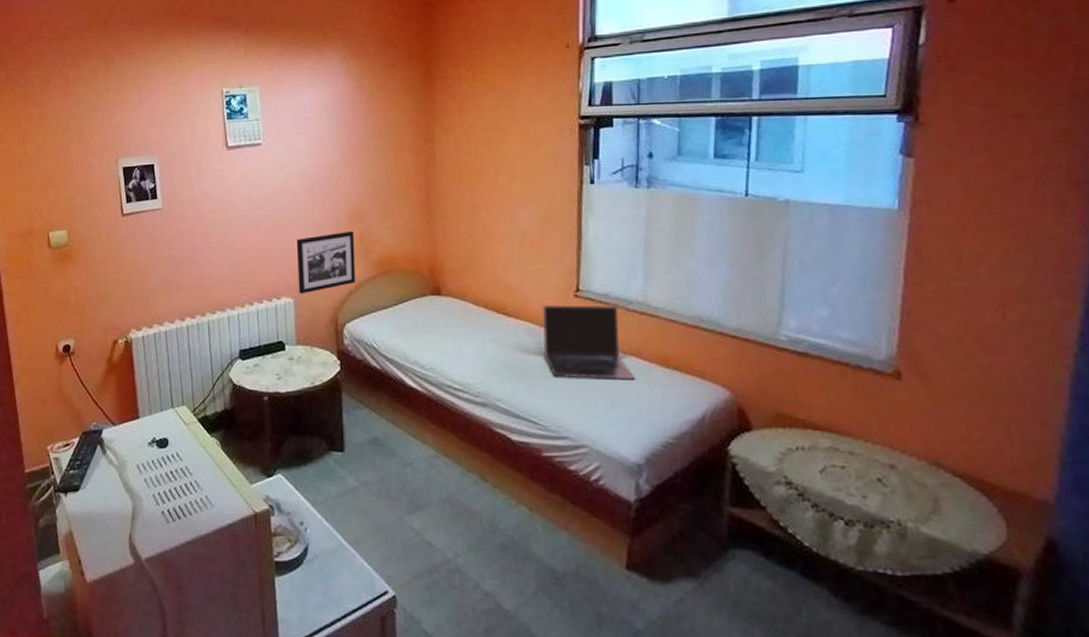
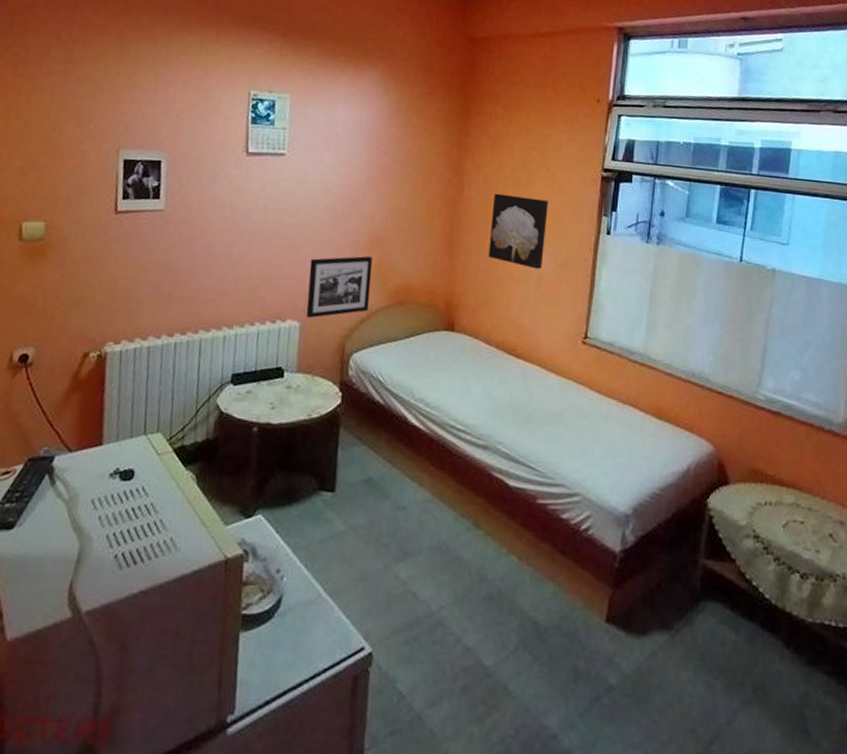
wall art: none [466,155,525,227] -> present [488,193,549,269]
laptop: present [542,304,636,380] -> none [547,349,631,430]

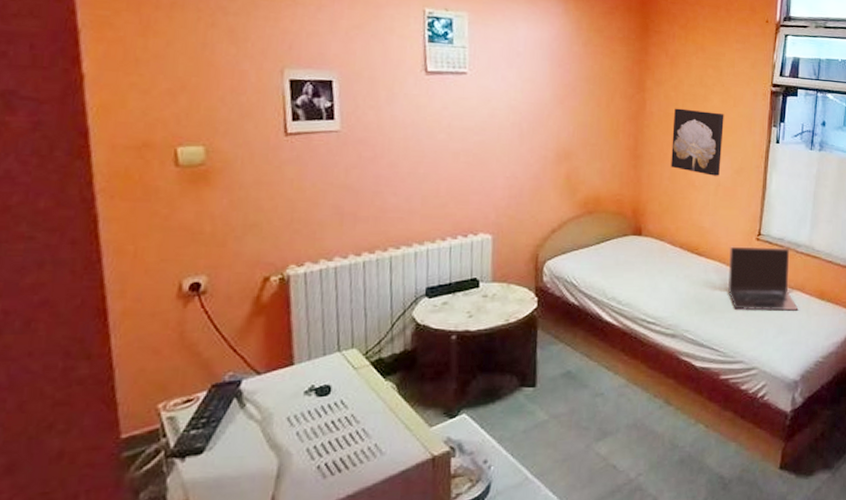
picture frame: present [306,255,372,319] -> none [498,169,561,231]
laptop: none [547,349,631,430] -> present [727,246,799,311]

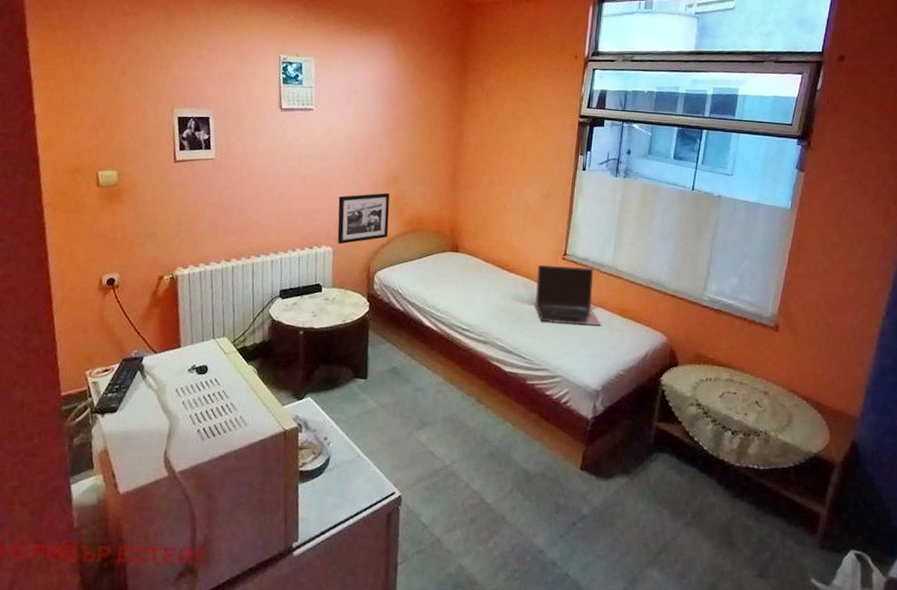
picture frame: none [498,169,561,231] -> present [337,192,390,245]
wall art: present [671,108,724,176] -> none [485,138,534,200]

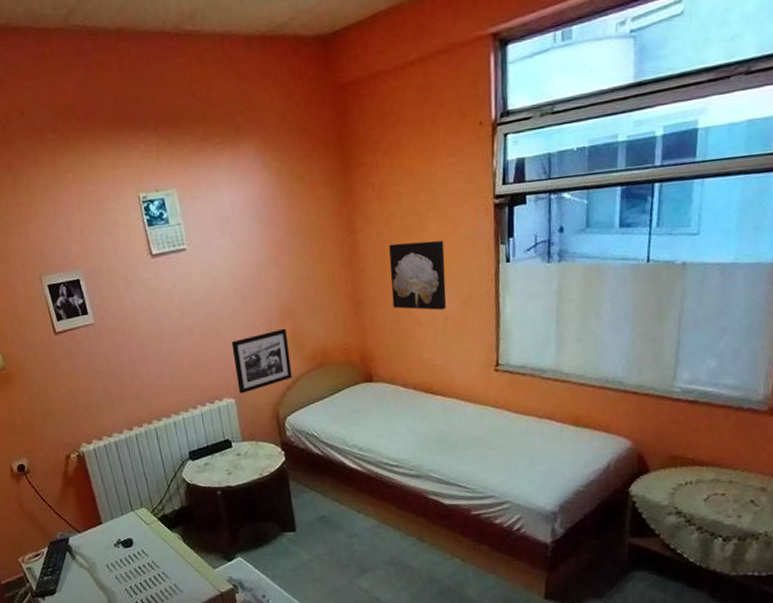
wall art: none [485,138,534,200] -> present [389,240,447,310]
laptop: present [534,264,601,326] -> none [466,376,550,446]

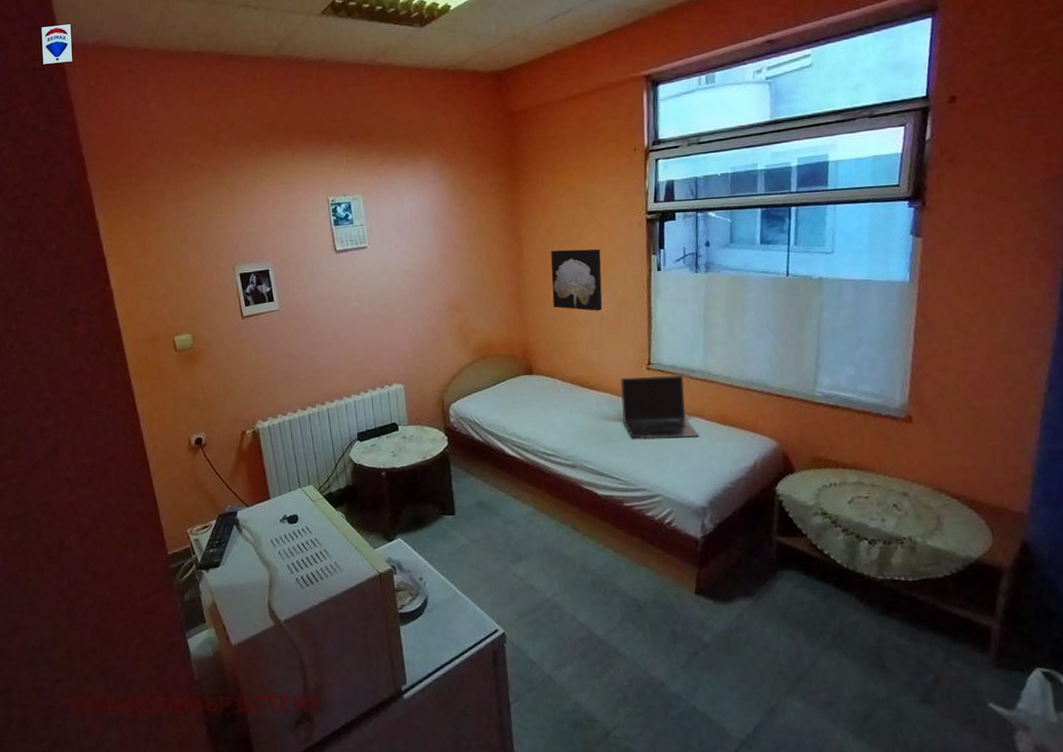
picture frame: present [231,328,292,394] -> none [403,321,458,381]
laptop: none [466,376,550,446] -> present [620,375,700,440]

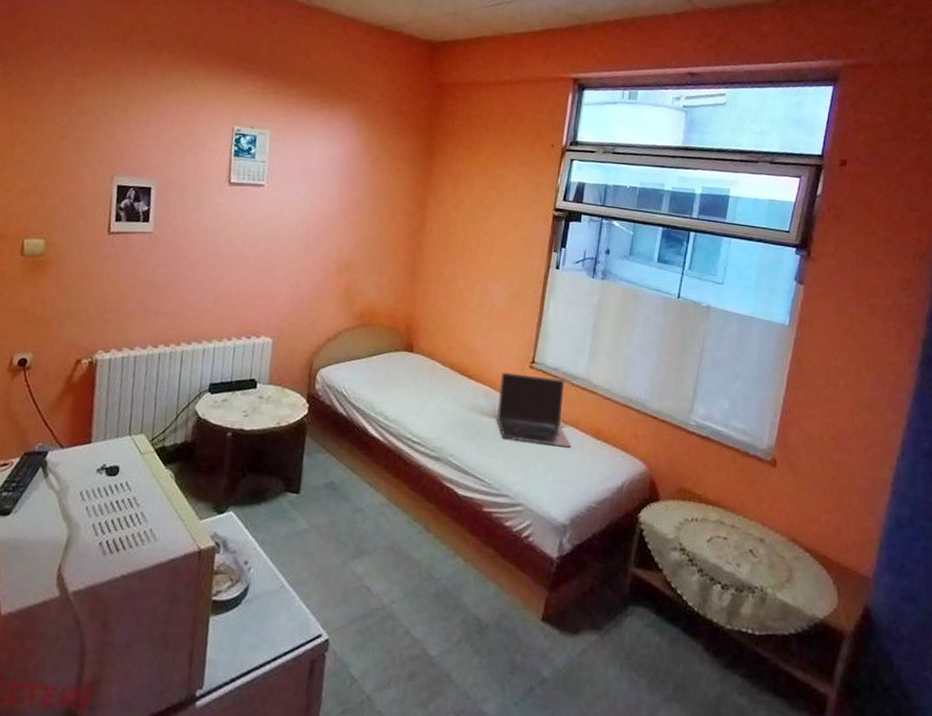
wall art: present [551,249,603,311] -> none [446,227,504,298]

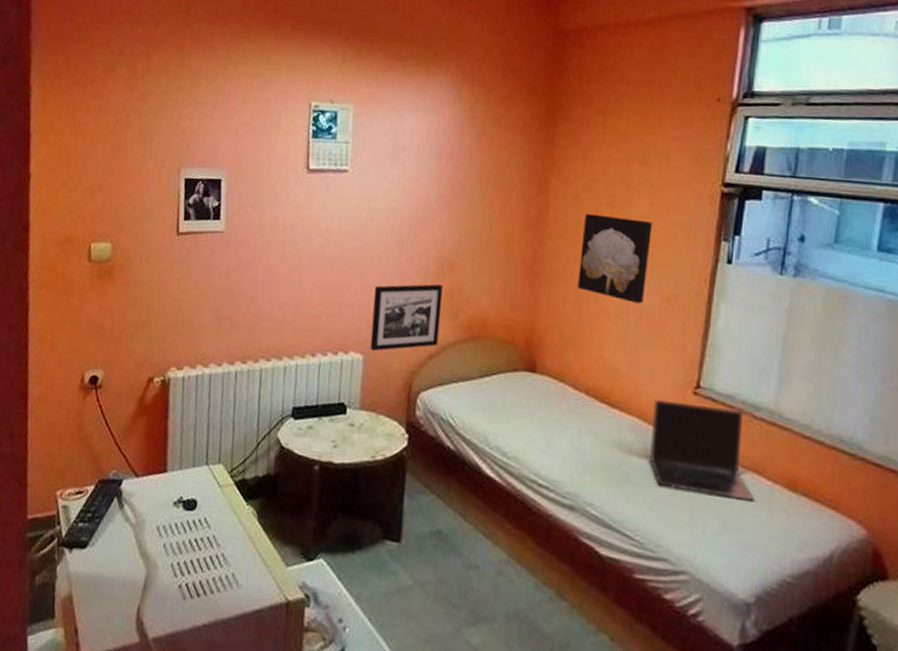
picture frame: none [278,280,341,336] -> present [370,283,443,352]
wall art: none [446,227,504,298] -> present [577,213,653,304]

